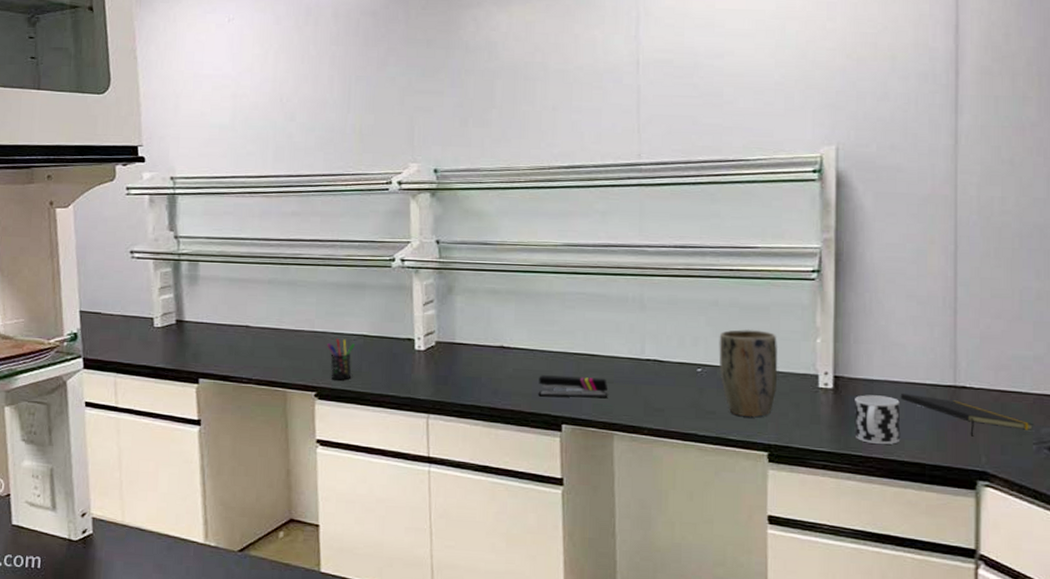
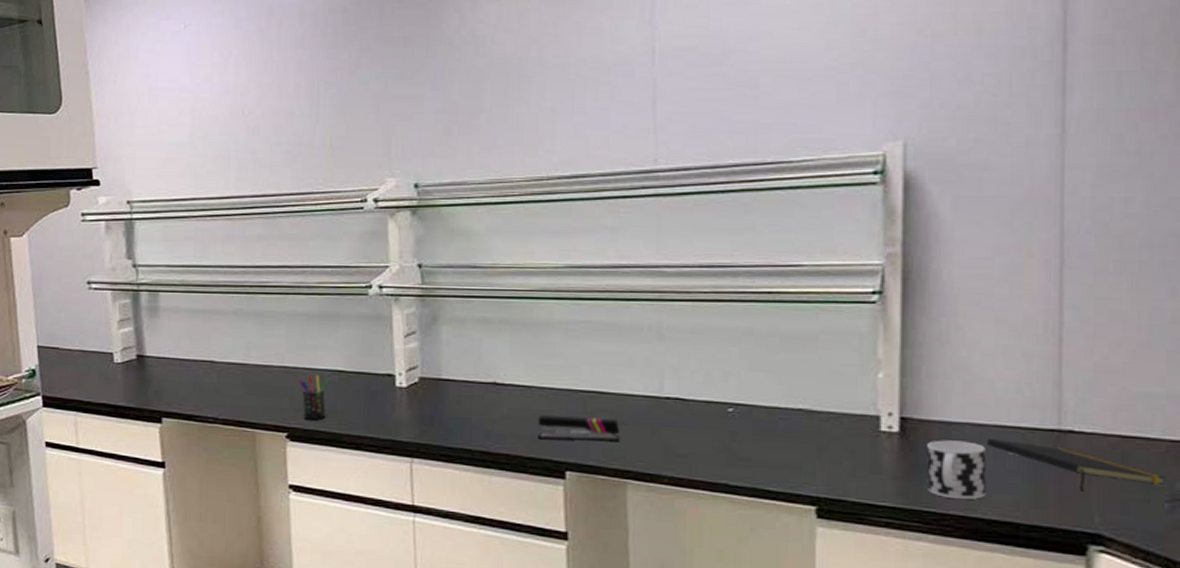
plant pot: present [719,329,778,418] -> none [754,361,829,466]

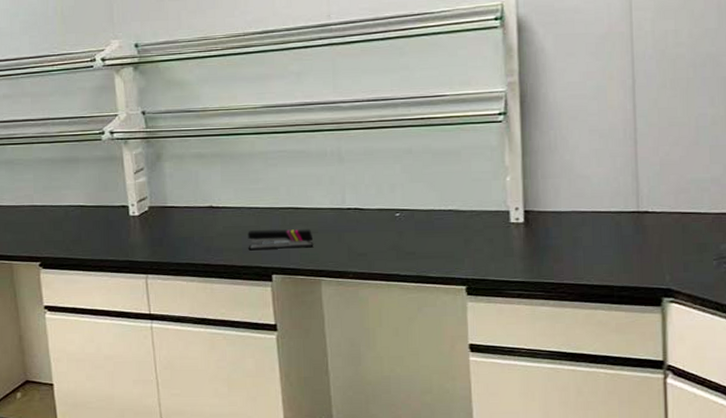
pen holder: present [299,375,330,420] -> none [47,211,74,250]
cup: present [927,440,987,500] -> none [545,225,590,272]
notepad: present [986,438,1167,492] -> none [587,221,714,257]

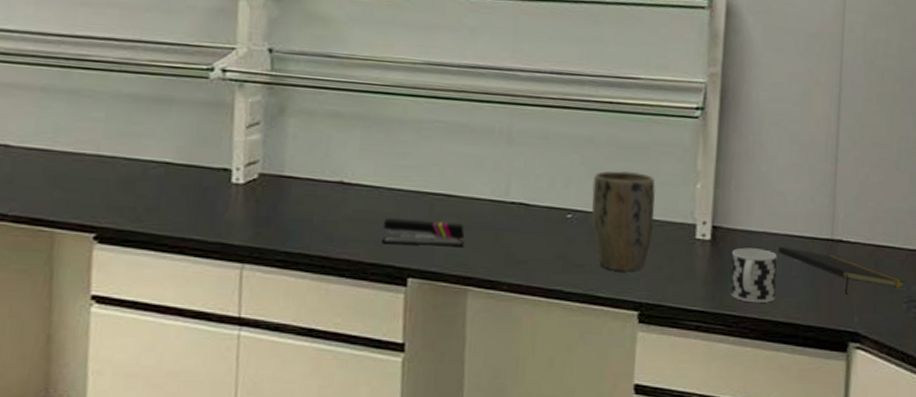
plant pot: none [414,172,472,255] -> present [591,170,655,272]
cup: none [545,225,590,272] -> present [730,247,777,304]
notepad: none [587,221,714,257] -> present [777,246,906,295]

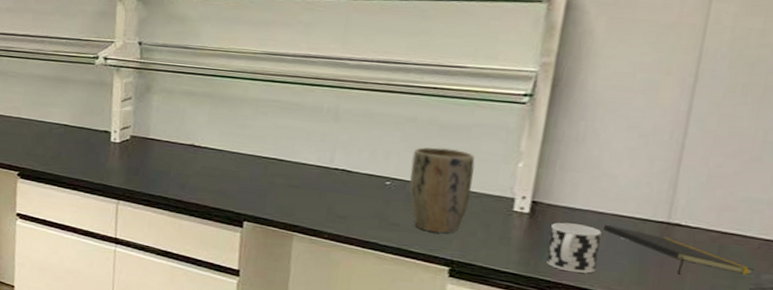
stapler: present [381,218,465,246] -> none [223,174,293,201]

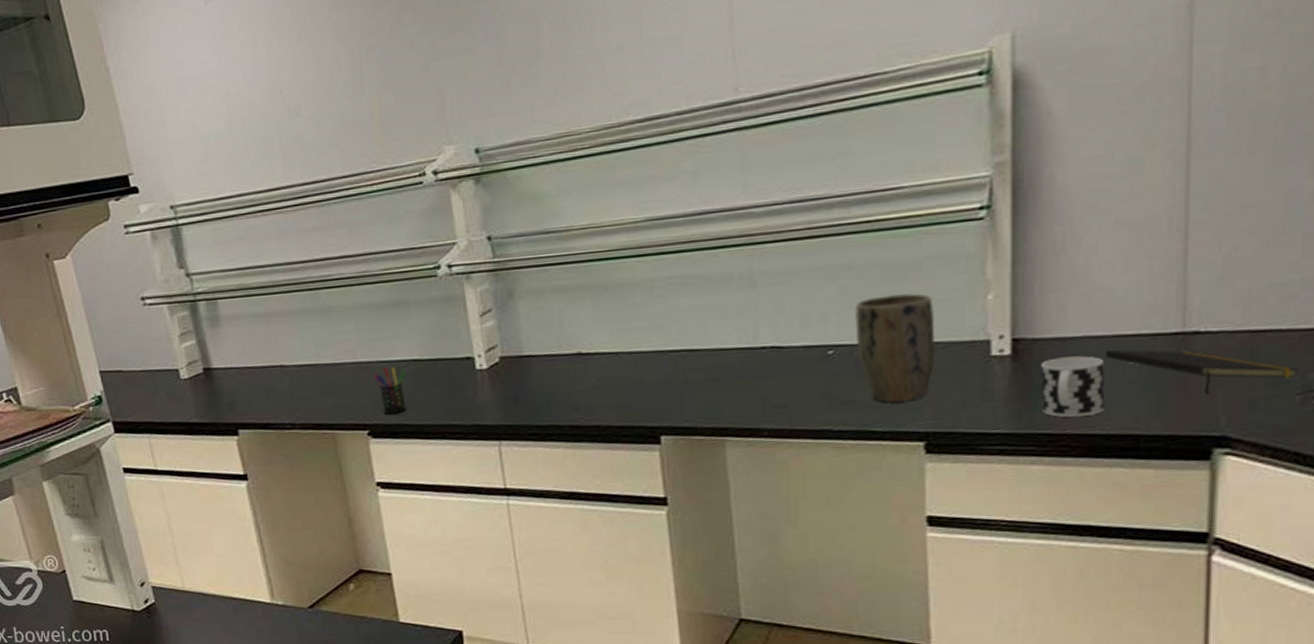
pen holder: none [31,126,57,164] -> present [374,367,407,415]

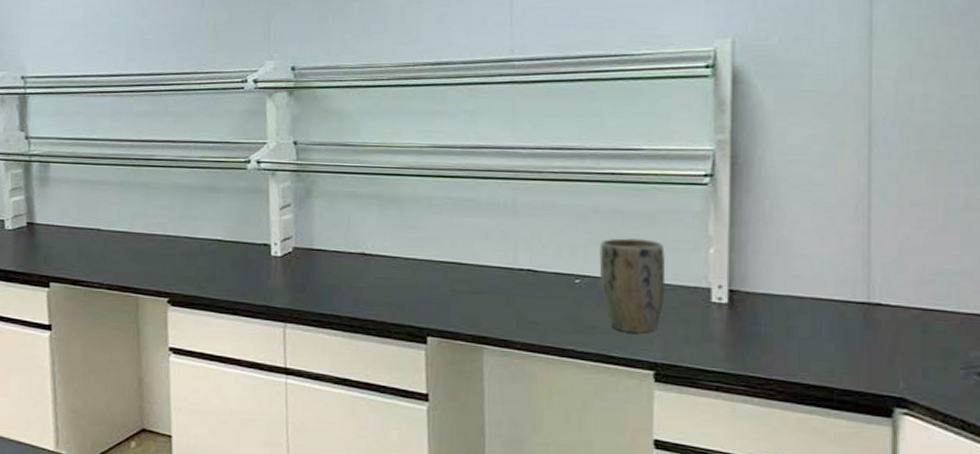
pen holder: present [374,367,407,415] -> none [180,243,210,287]
cup: present [1041,356,1105,418] -> none [752,311,805,366]
notepad: present [1104,349,1299,394] -> none [804,309,962,359]

